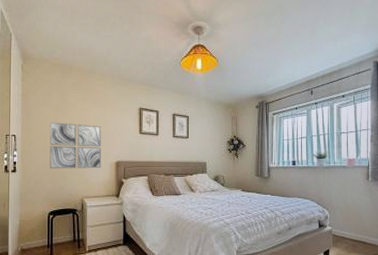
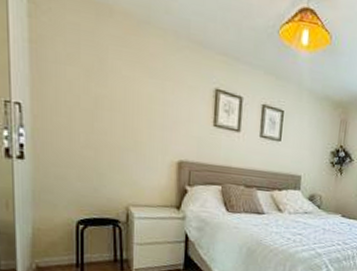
wall art: present [49,121,102,169] -> none [77,89,158,168]

